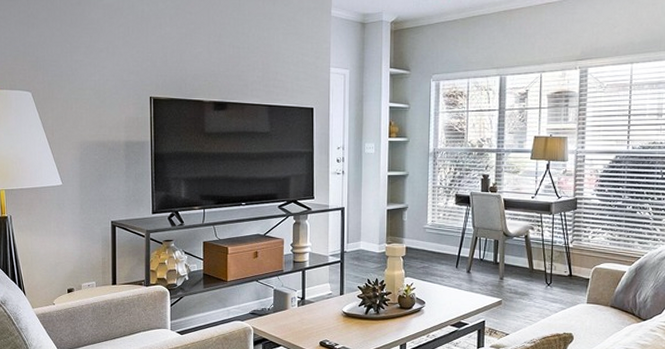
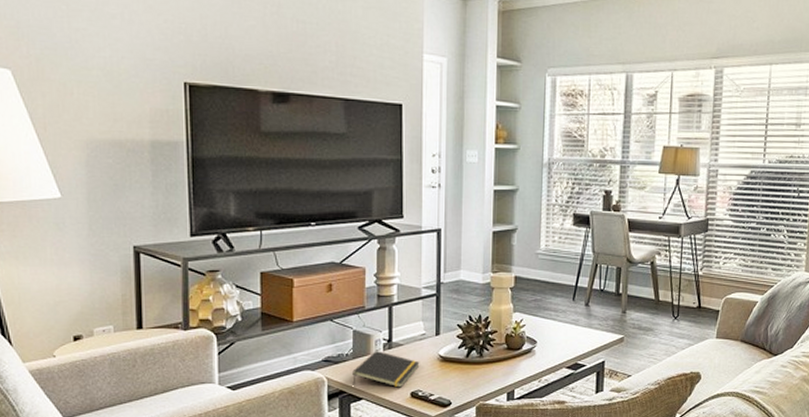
notepad: none [273,307,327,338] -> present [352,351,420,388]

